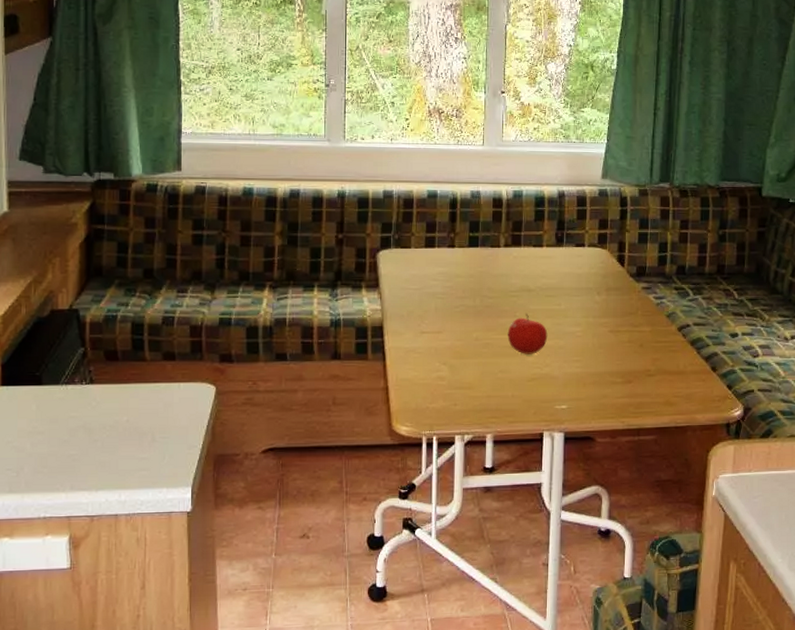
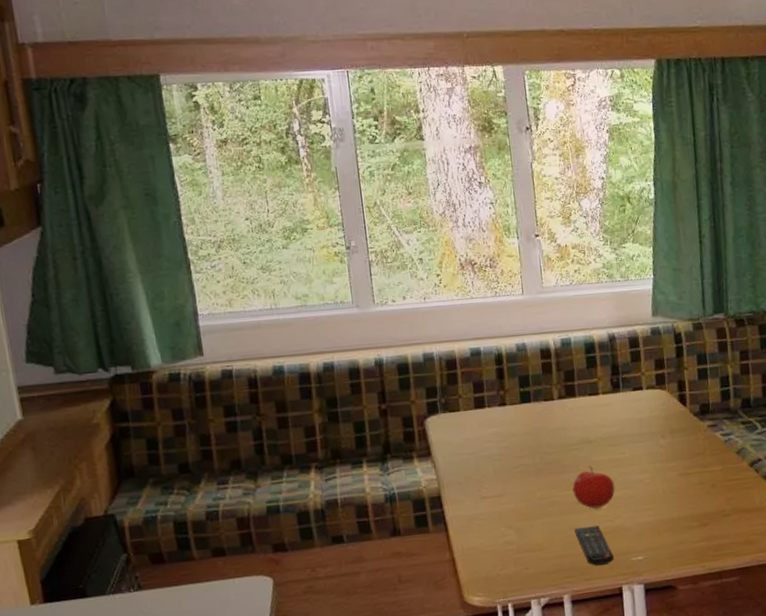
remote control: none [505,371,539,410] -> present [574,525,615,566]

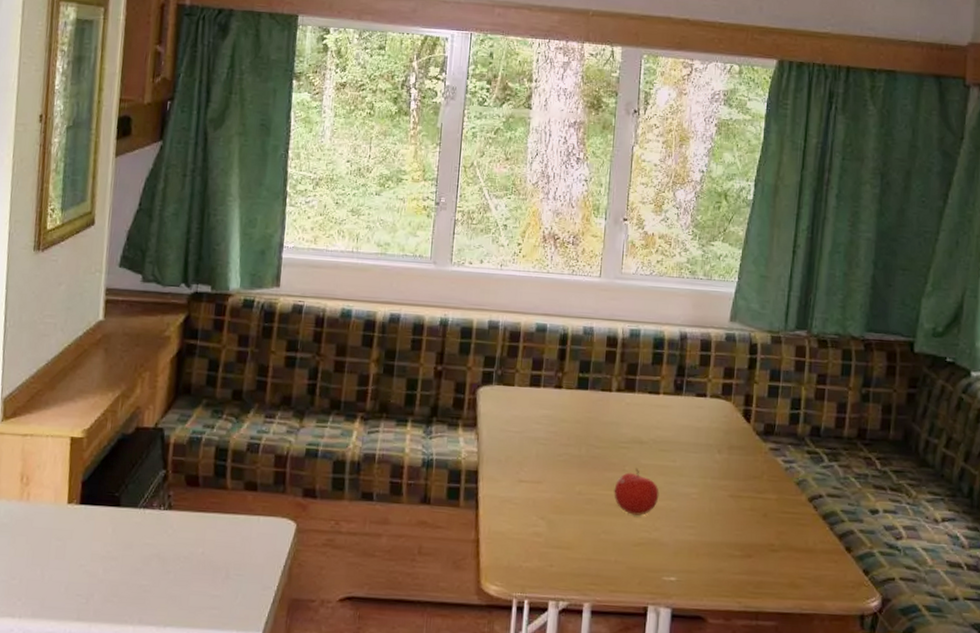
remote control: present [574,525,615,566] -> none [608,532,645,579]

